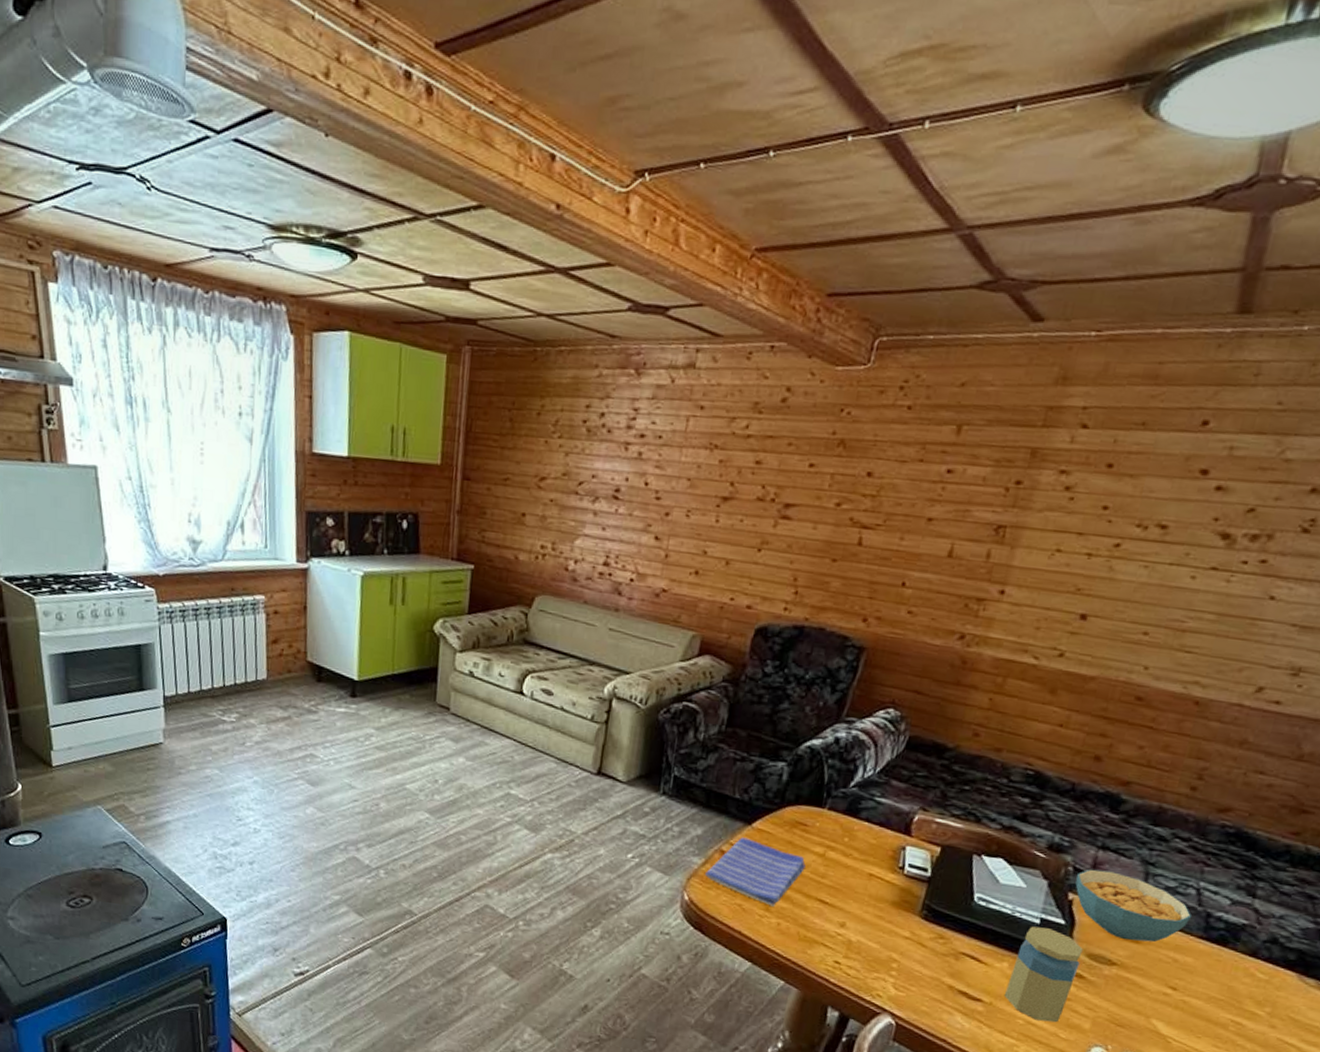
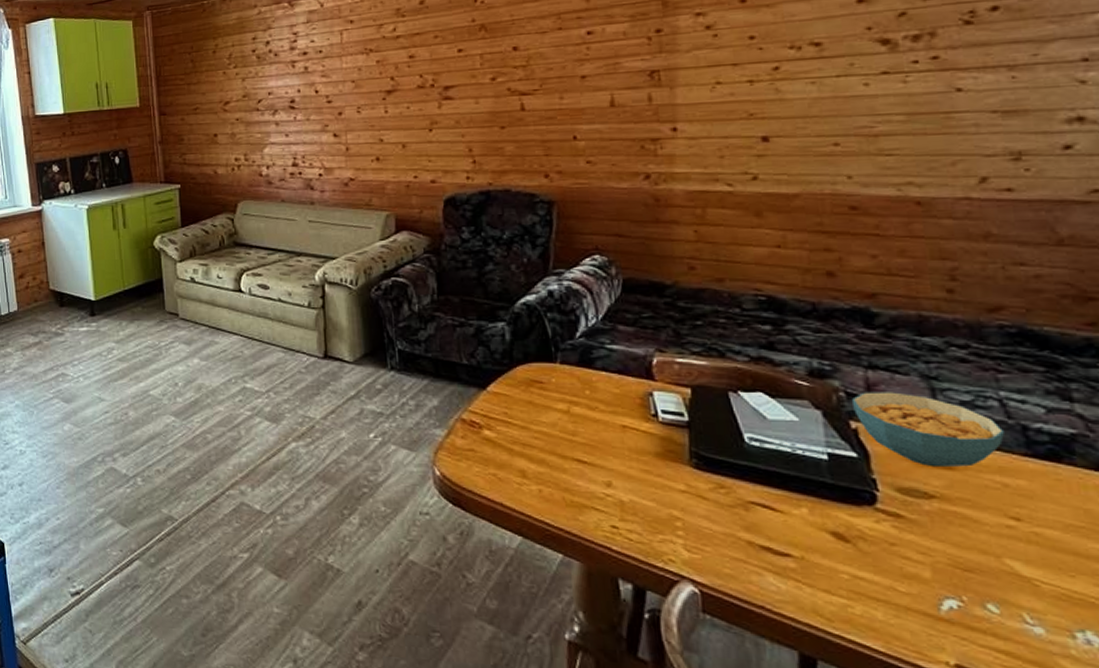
dish towel: present [705,837,806,907] -> none [451,403,553,472]
jar: present [1005,926,1083,1023] -> none [814,463,892,574]

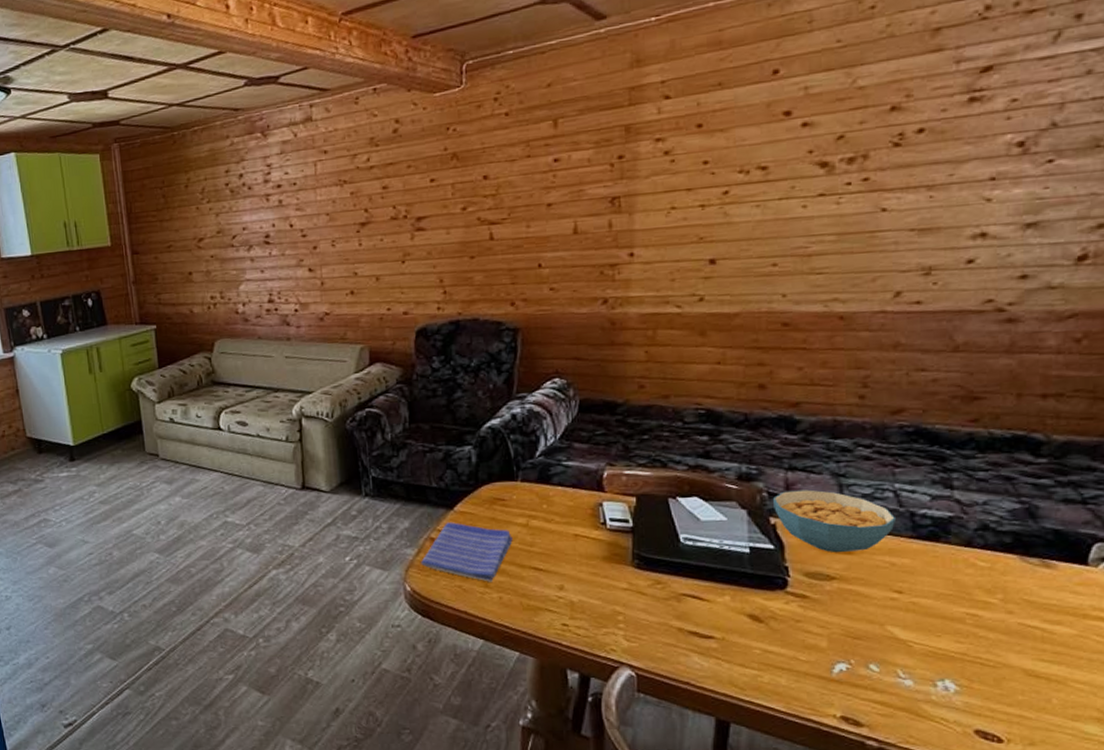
dish towel: none [451,403,553,472] -> present [421,522,513,582]

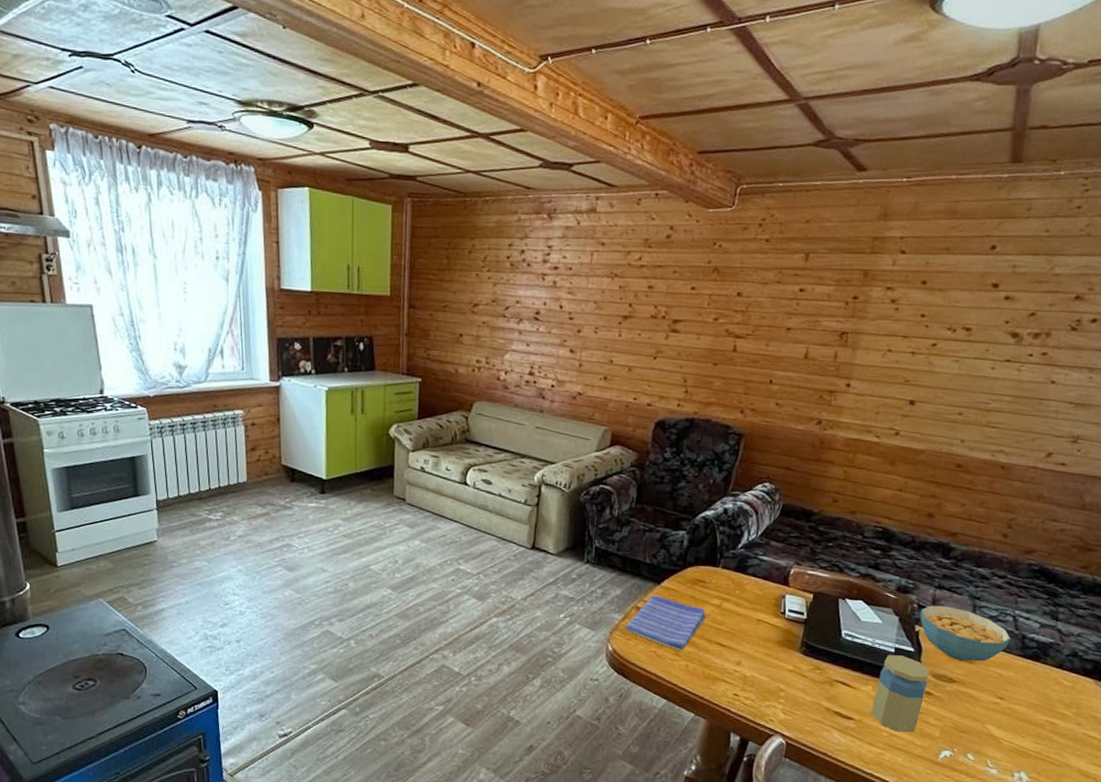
jar: none [734,555,800,647] -> present [871,655,930,733]

